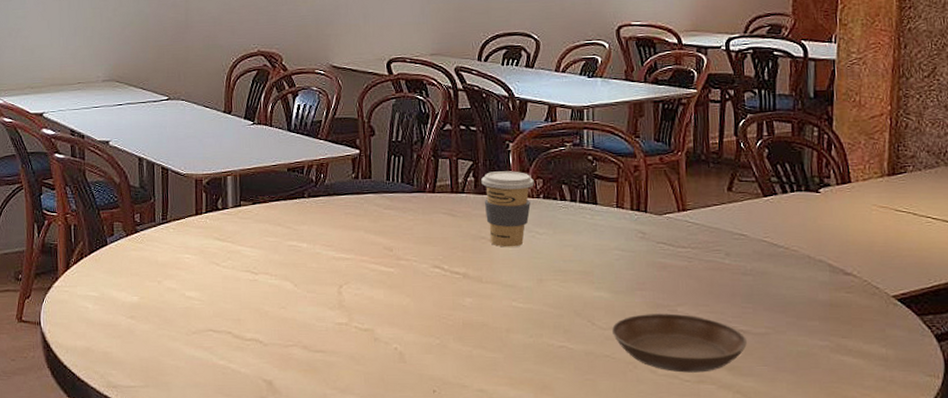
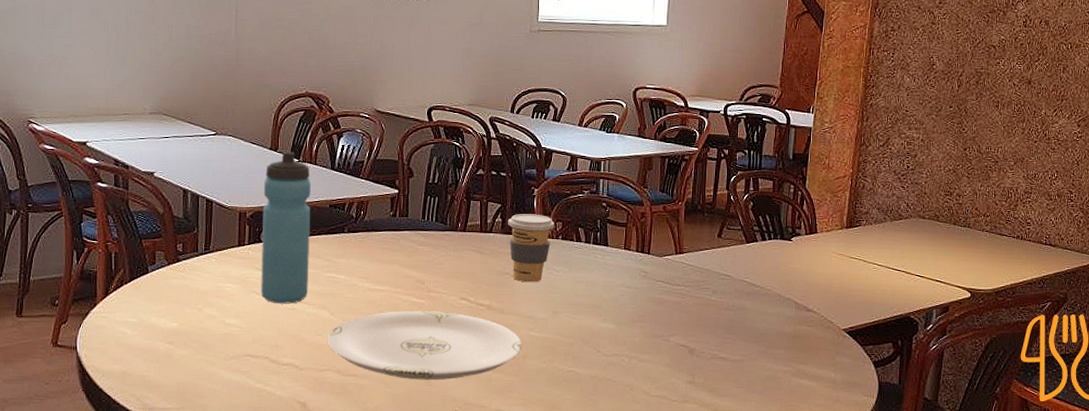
water bottle: none [218,113,270,275] -> present [261,151,311,304]
plate: none [291,280,505,357] -> present [327,310,522,380]
saucer: present [611,313,748,373] -> none [613,342,726,394]

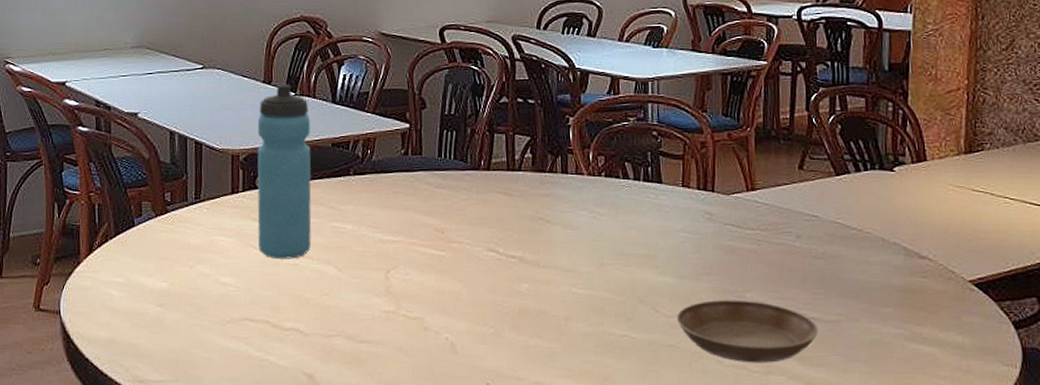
plate: present [327,310,522,380] -> none [334,264,563,347]
coffee cup: present [508,214,554,282] -> none [539,147,596,229]
saucer: none [613,342,726,394] -> present [676,300,819,363]

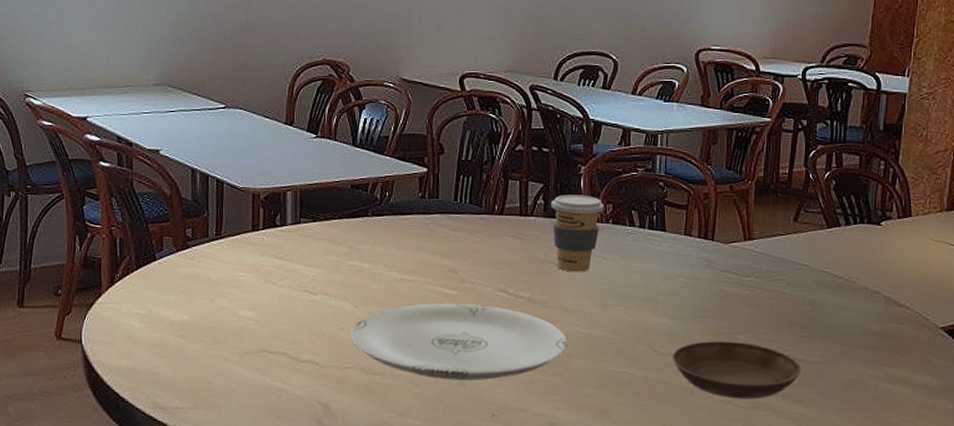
water bottle: present [257,83,312,259] -> none [277,125,331,295]
plate: none [334,264,563,347] -> present [350,303,567,380]
coffee cup: none [539,147,596,229] -> present [551,195,604,272]

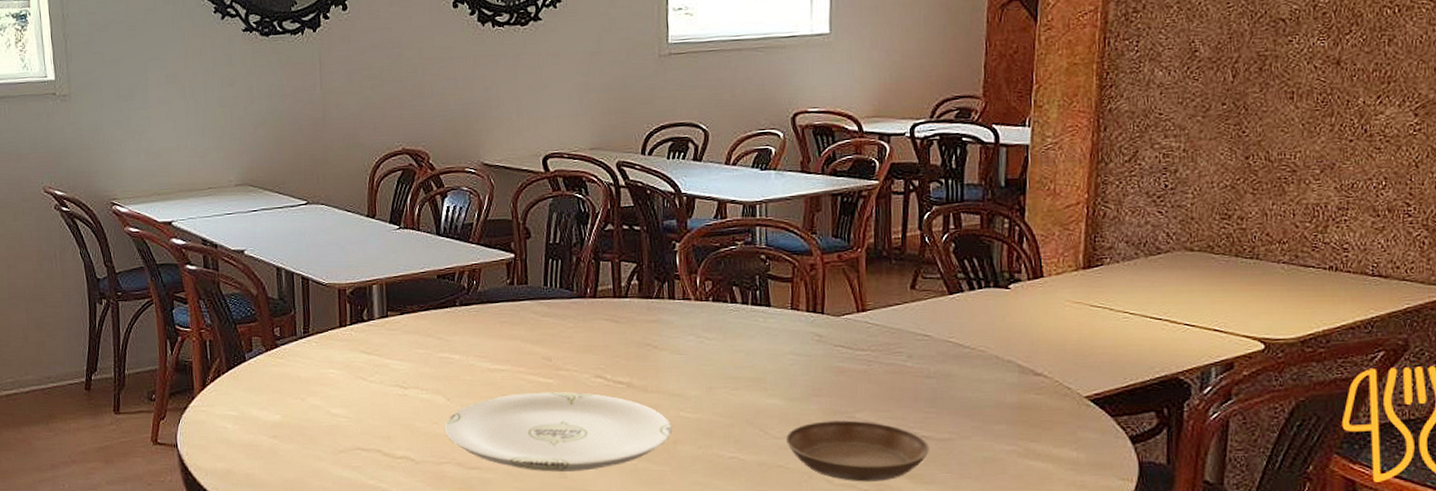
coffee cup: present [551,195,604,272] -> none [646,272,703,354]

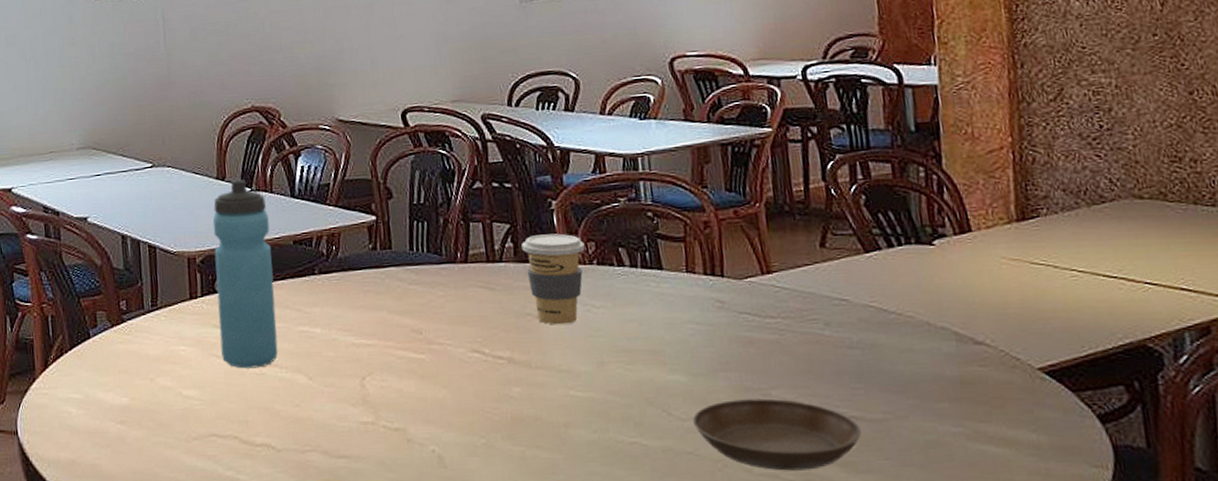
water bottle: none [362,217,420,390] -> present [212,179,279,369]
plate: present [444,391,672,472] -> none [307,368,562,461]
coffee cup: none [646,272,703,354] -> present [521,233,585,325]

